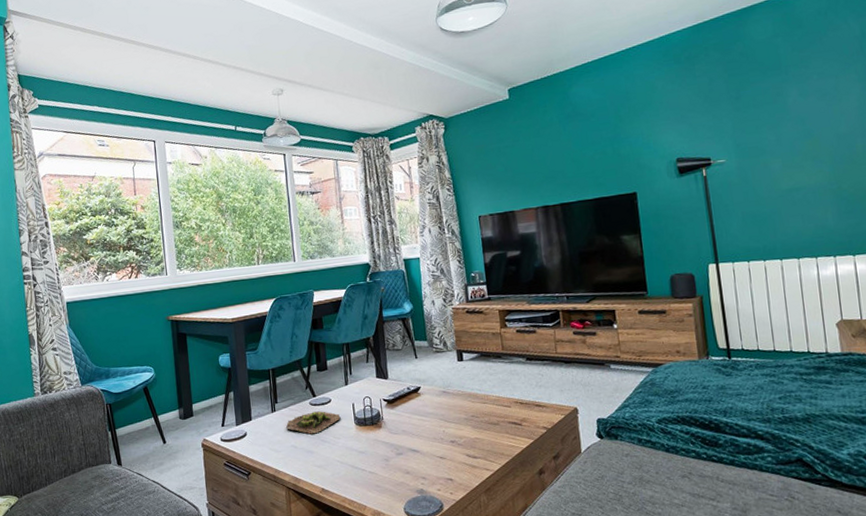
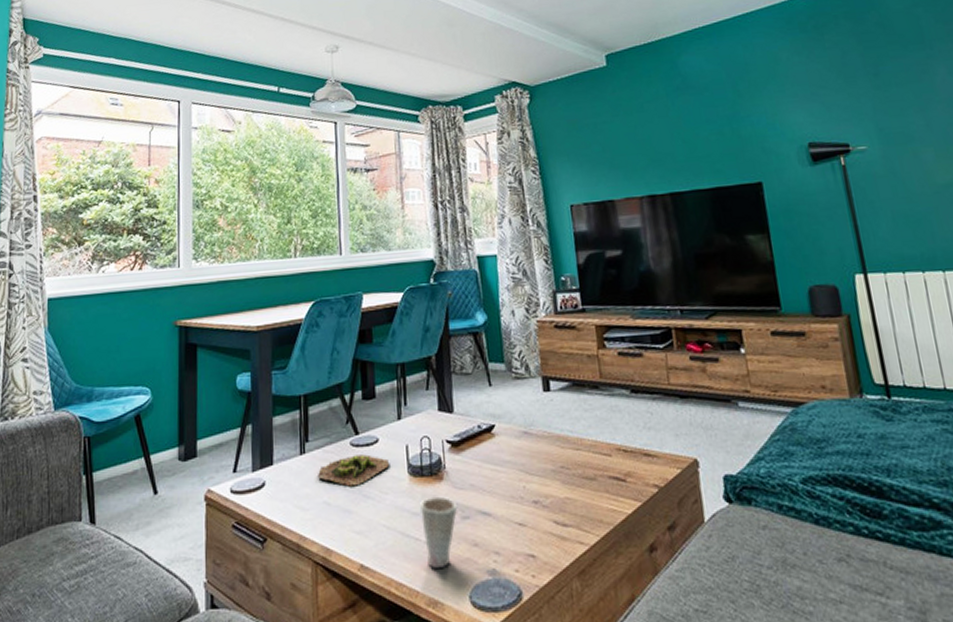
cup: none [365,439,394,490] -> present [420,496,458,568]

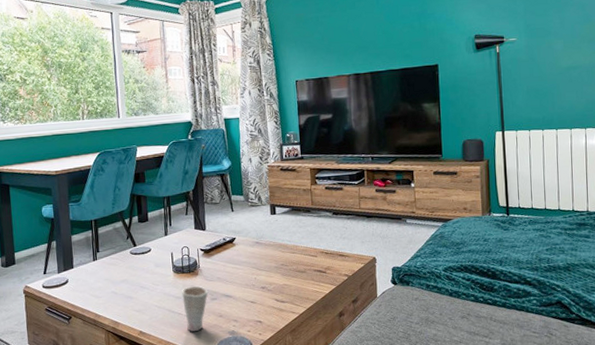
succulent plant: present [318,454,390,487] -> none [107,259,160,282]

